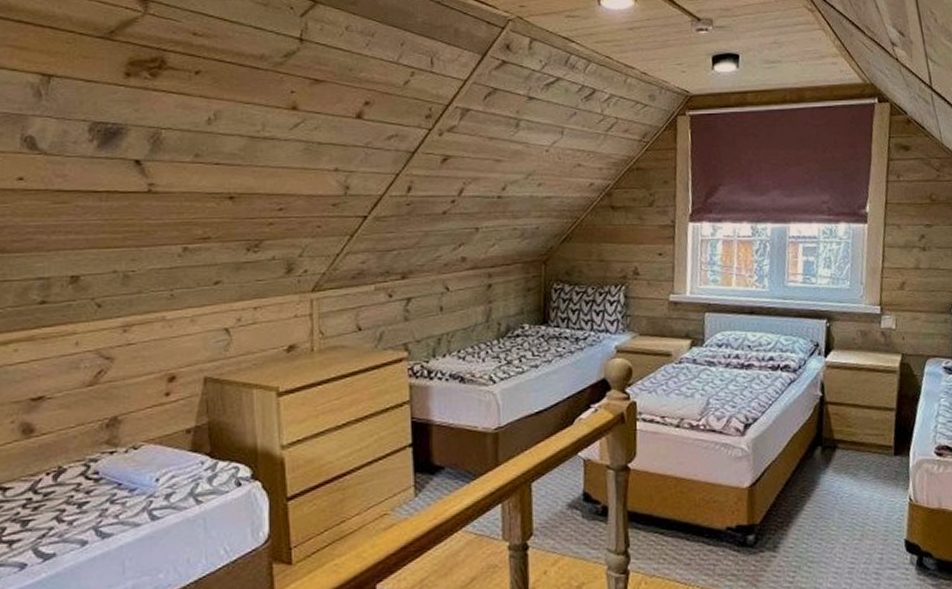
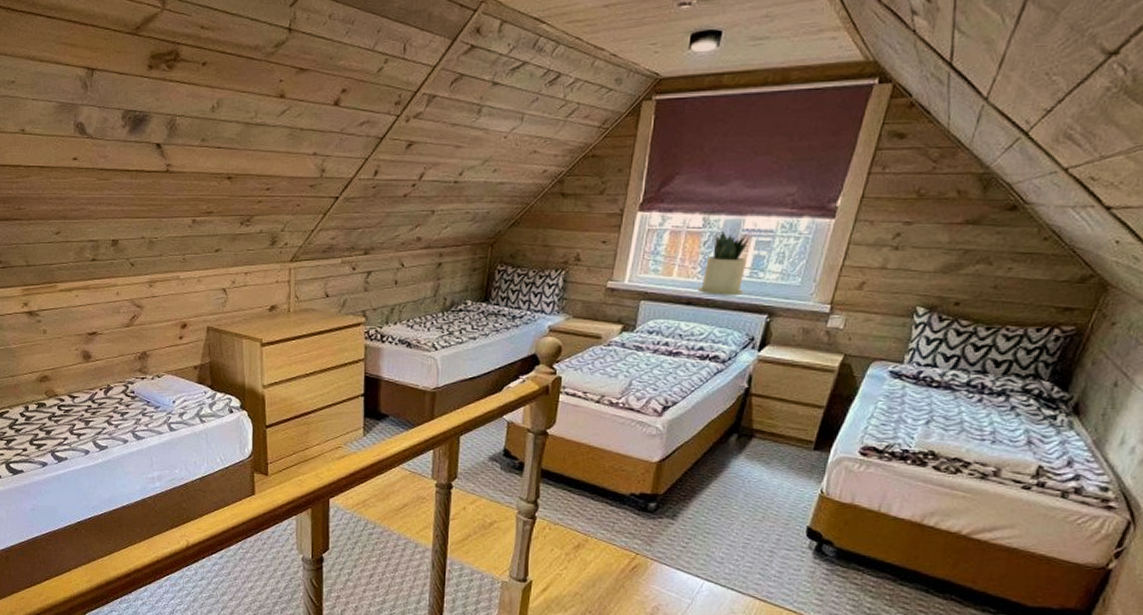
planter: none [758,239,801,304] -> present [697,232,751,296]

